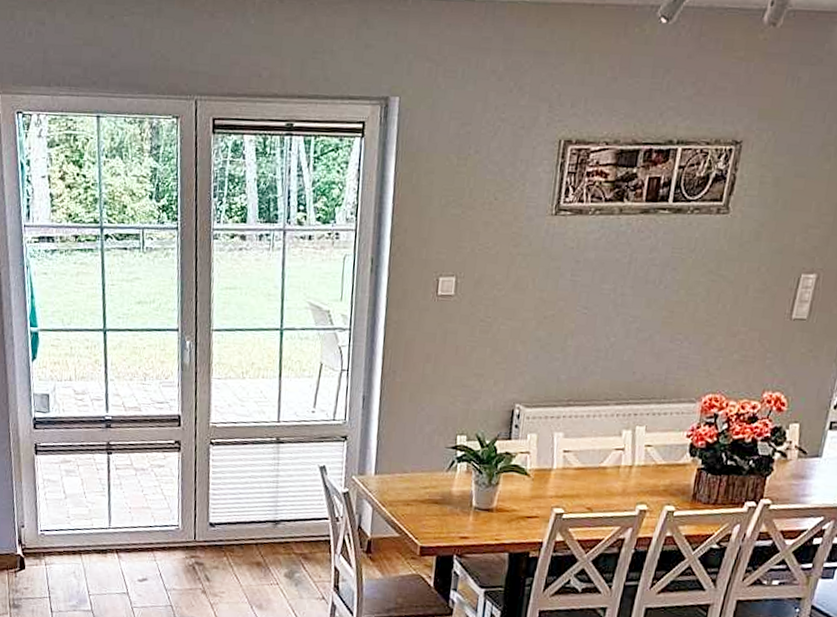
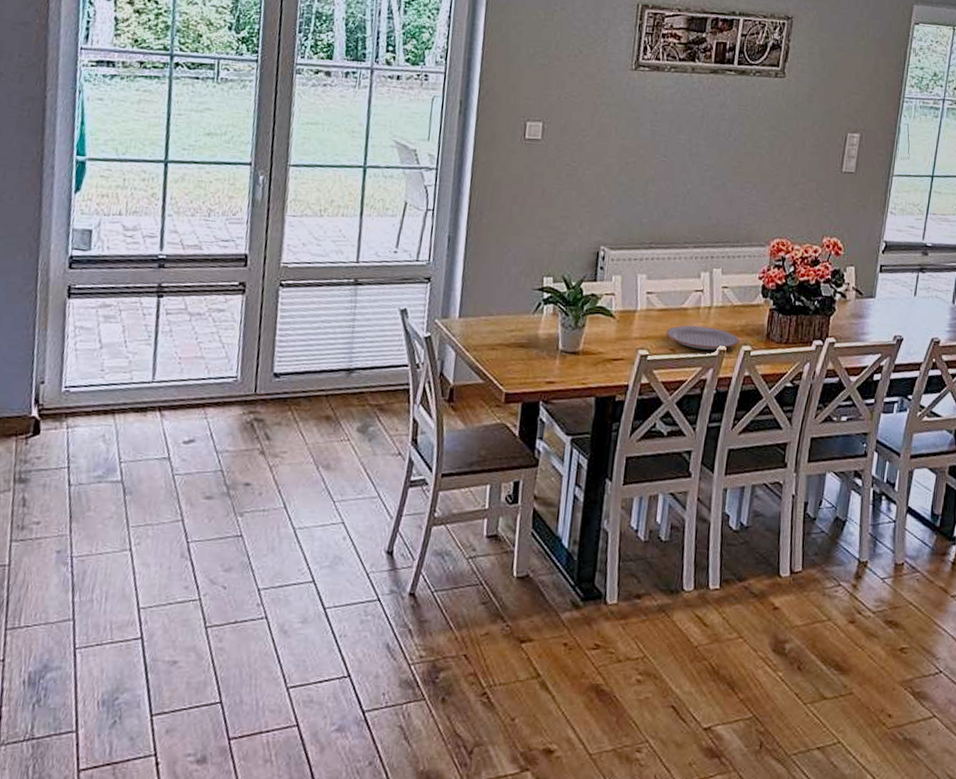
plate: none [583,484,662,510] -> present [666,325,740,350]

